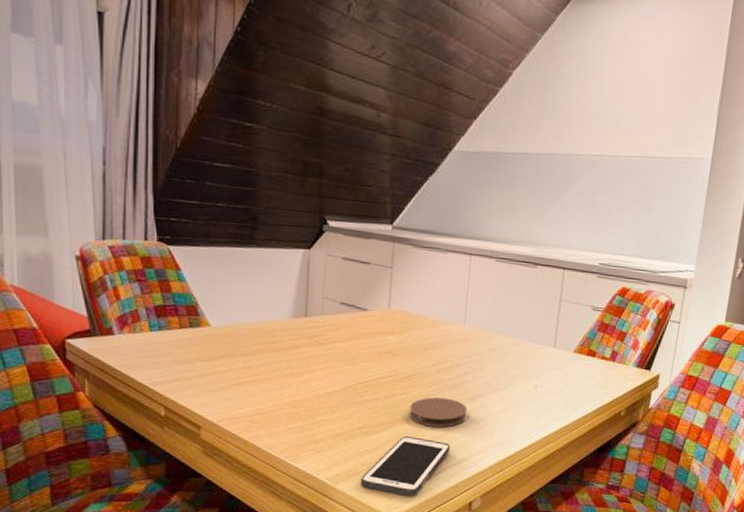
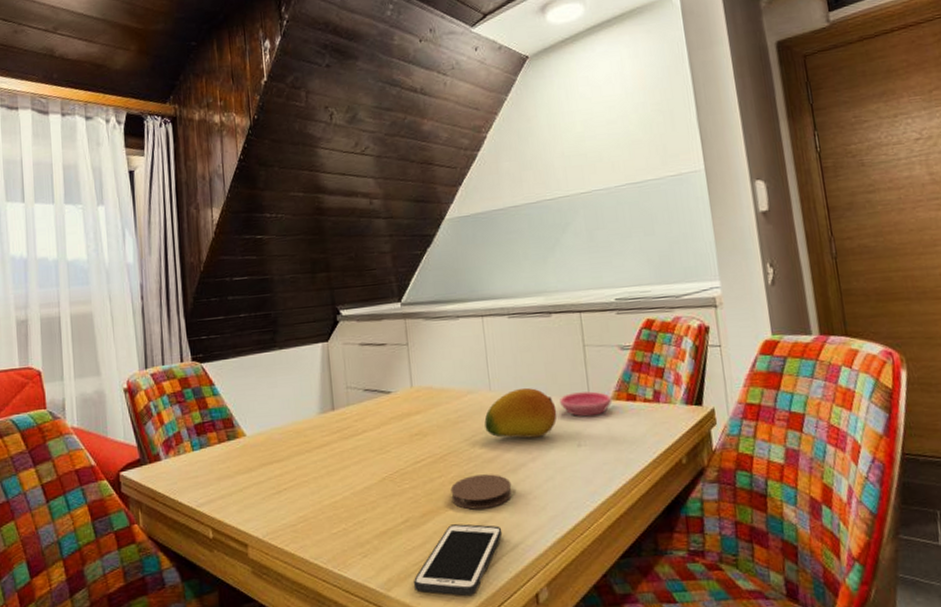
fruit: none [453,328,523,374] -> present [484,387,557,439]
saucer: none [527,340,575,364] -> present [560,391,612,417]

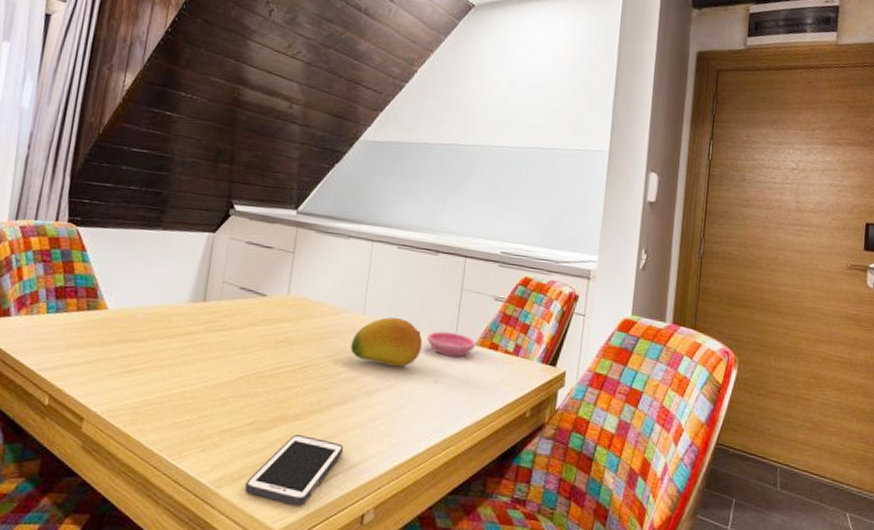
coaster: present [450,474,513,510] -> none [301,391,363,426]

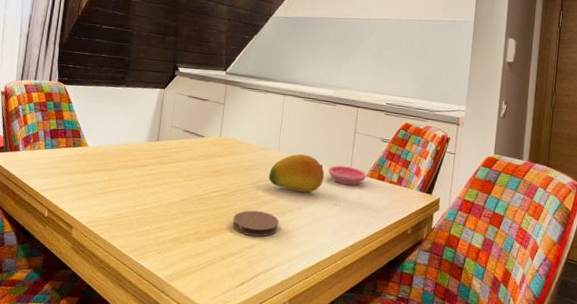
cell phone: present [245,435,344,506] -> none [191,243,265,297]
coaster: none [301,391,363,426] -> present [232,210,279,237]

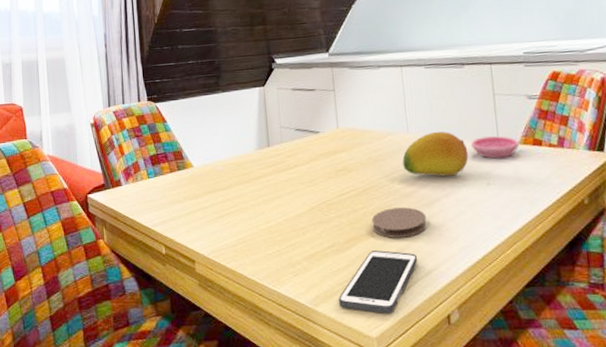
cell phone: none [191,243,265,297] -> present [339,250,418,314]

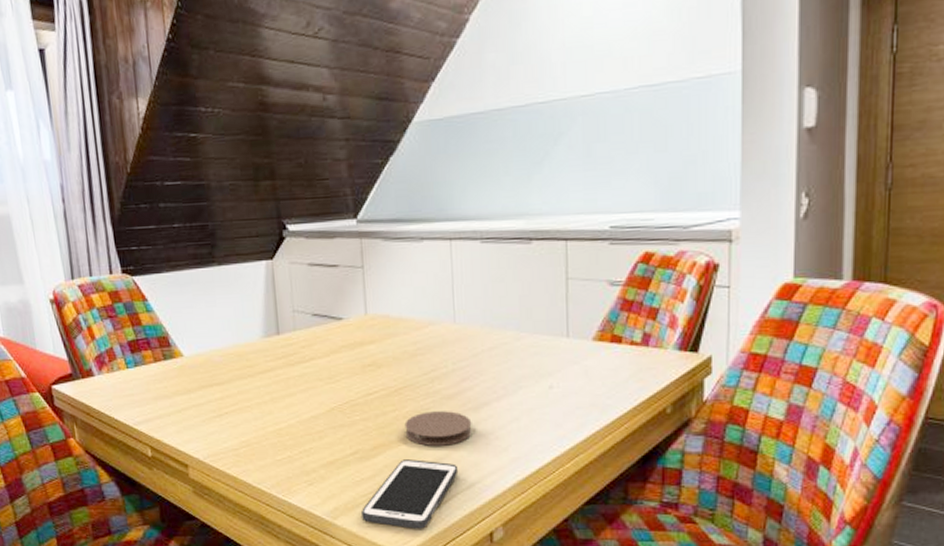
fruit: present [402,131,469,177] -> none [446,321,529,376]
saucer: present [471,136,520,159] -> none [533,330,594,357]

